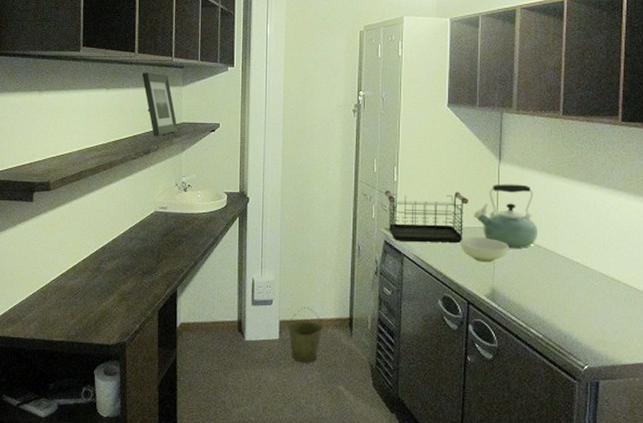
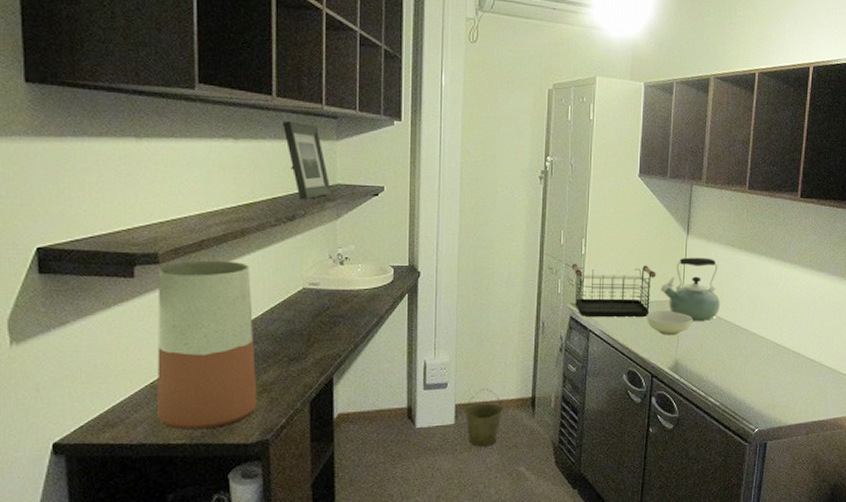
vase: none [45,187,118,330] -> present [157,260,257,430]

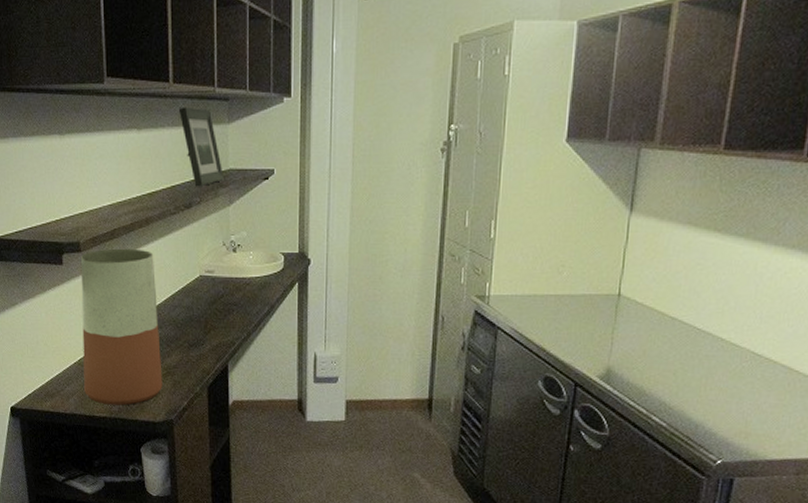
bucket: present [464,388,503,447] -> none [355,385,396,448]
dish rack: present [571,264,656,317] -> none [477,250,585,313]
bowl: present [646,310,693,336] -> none [570,306,634,338]
kettle: present [660,257,721,321] -> none [590,241,675,321]

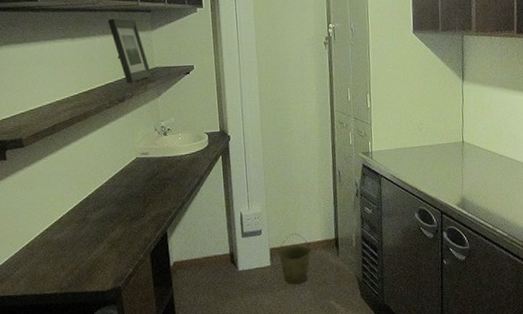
vase: present [80,248,163,406] -> none [24,140,109,282]
bucket: none [355,385,396,448] -> present [278,233,311,285]

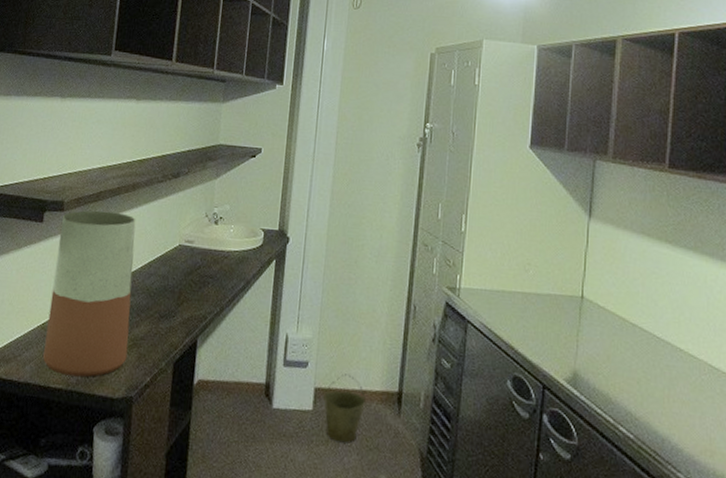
vase: none [24,140,109,282] -> present [43,210,136,378]
picture frame: present [107,18,151,84] -> none [177,83,214,158]

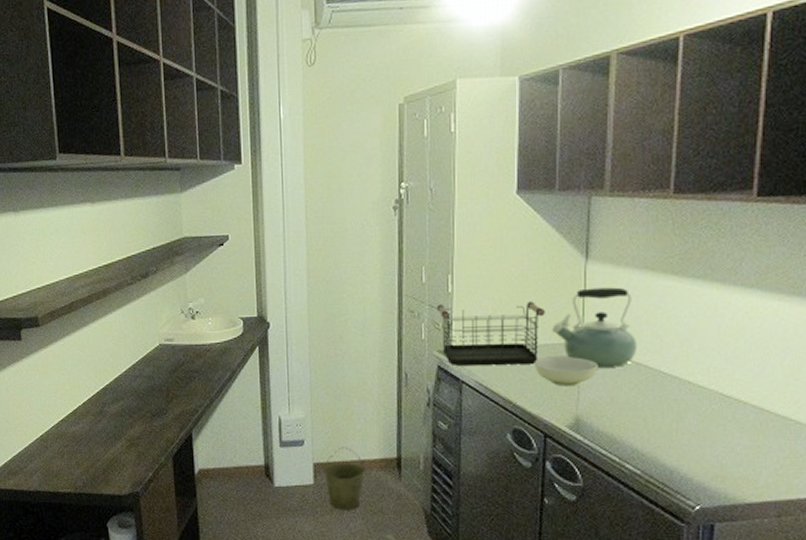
vase: present [43,210,136,378] -> none [39,320,127,480]
dish rack: none [449,242,550,312] -> present [436,301,545,365]
bowl: none [536,307,597,340] -> present [534,356,598,387]
kettle: none [555,244,634,326] -> present [552,287,638,367]

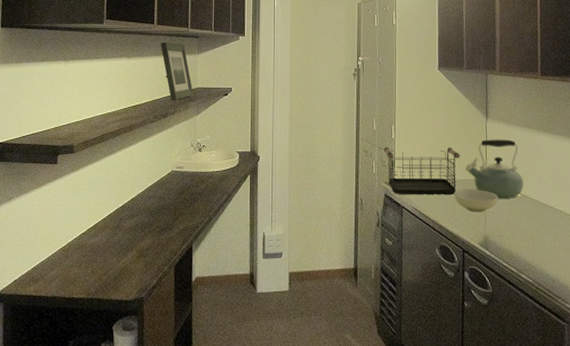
picture frame: none [131,178,179,257] -> present [160,42,193,101]
bucket: present [323,447,365,510] -> none [296,259,329,313]

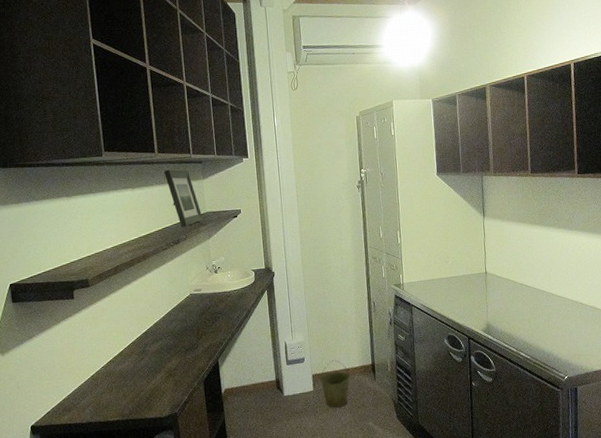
bucket: none [296,259,329,313] -> present [319,360,350,408]
dish rack: present [383,147,460,194] -> none [391,246,462,294]
bowl: present [453,189,498,213] -> none [457,282,498,303]
kettle: present [465,139,525,198] -> none [467,234,520,289]

